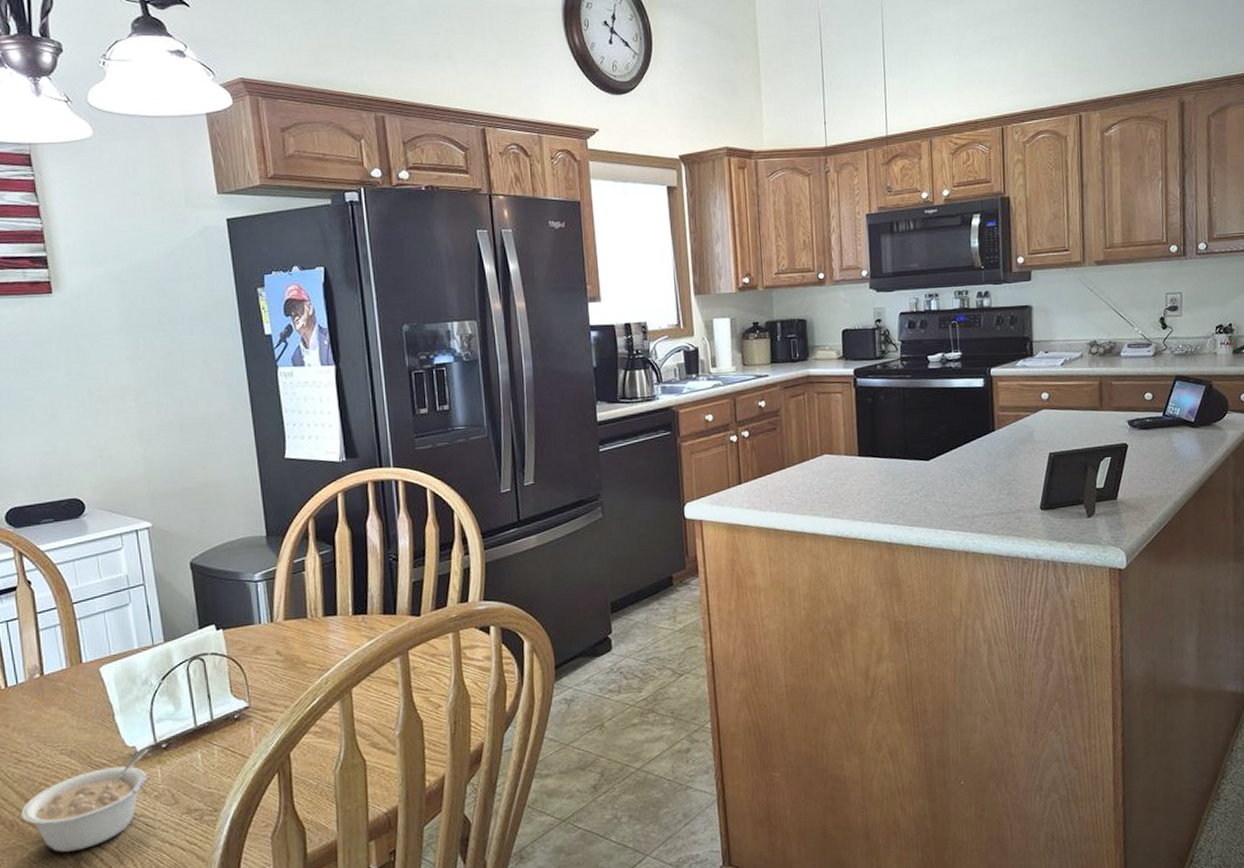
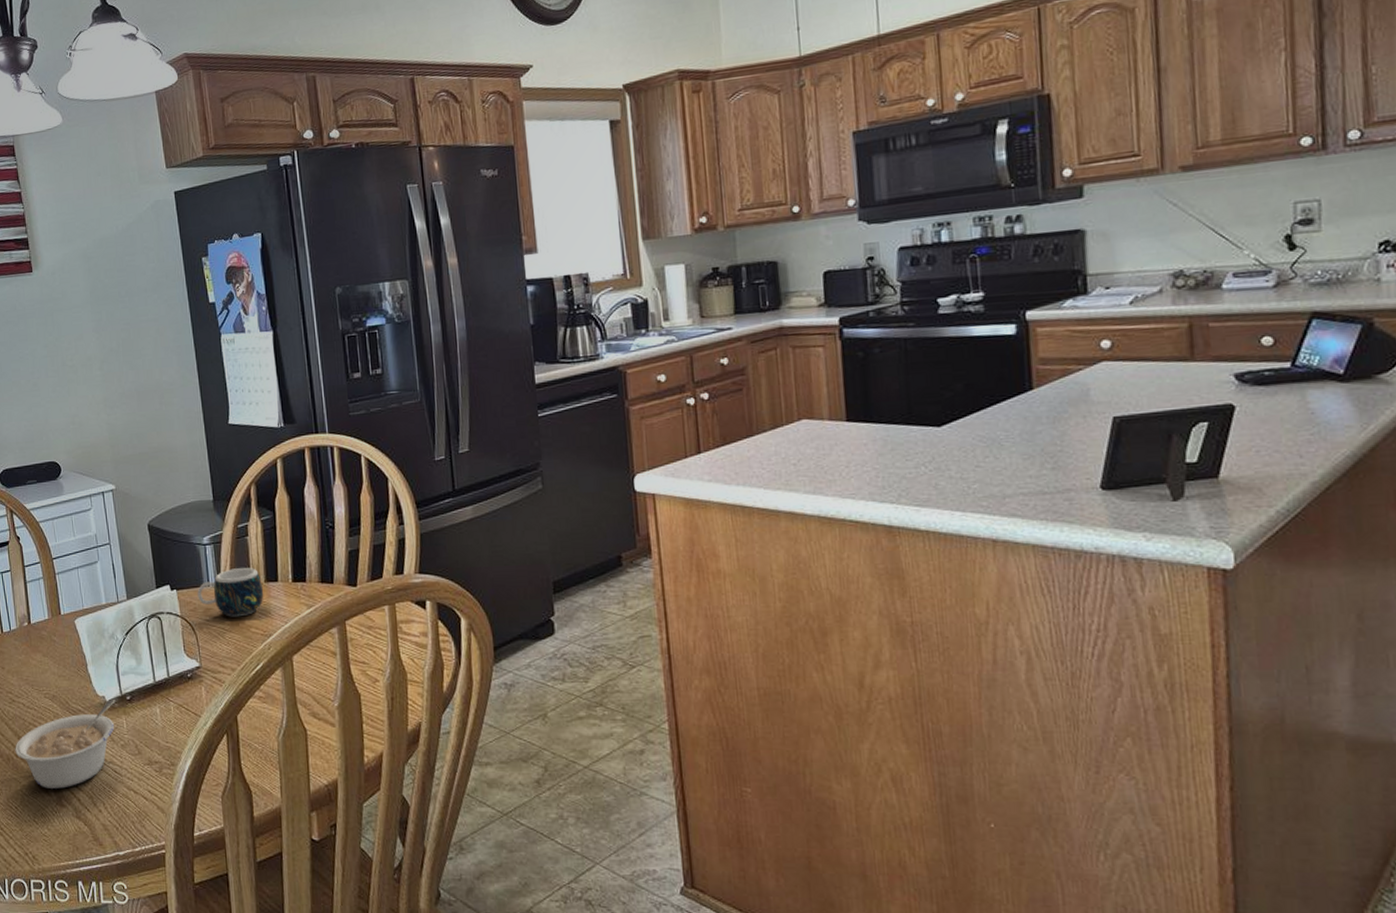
mug: none [246,603,322,654] -> present [197,568,264,617]

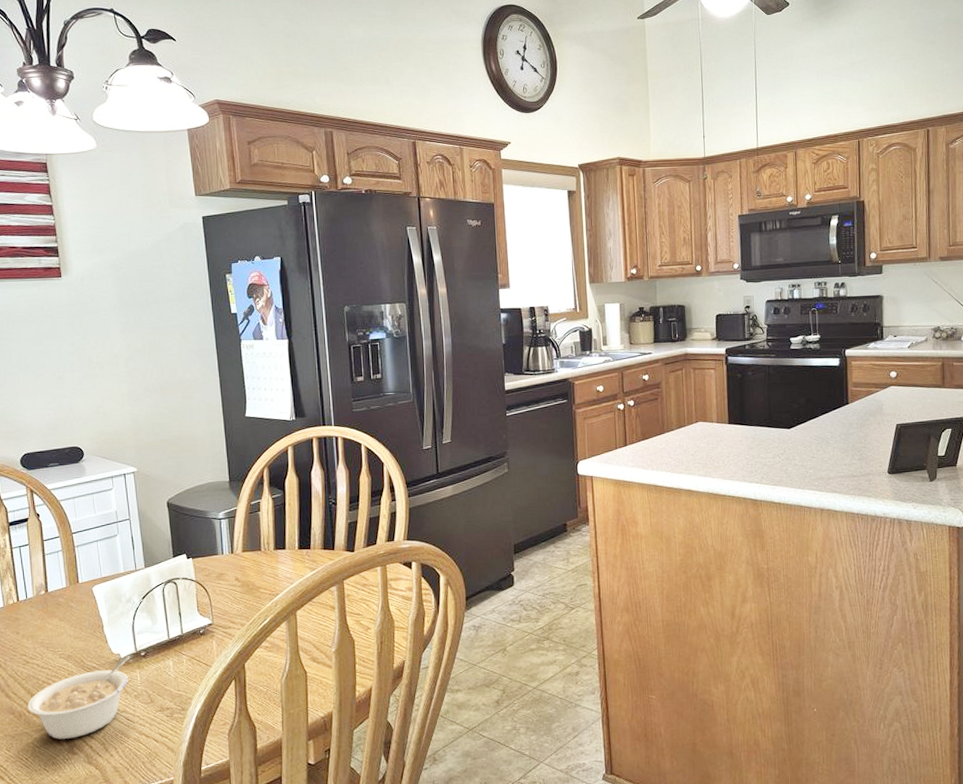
mug: present [197,568,264,617] -> none [211,538,273,580]

